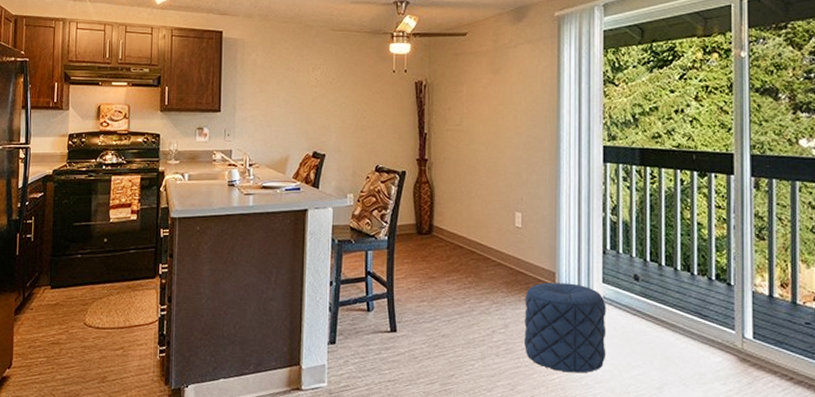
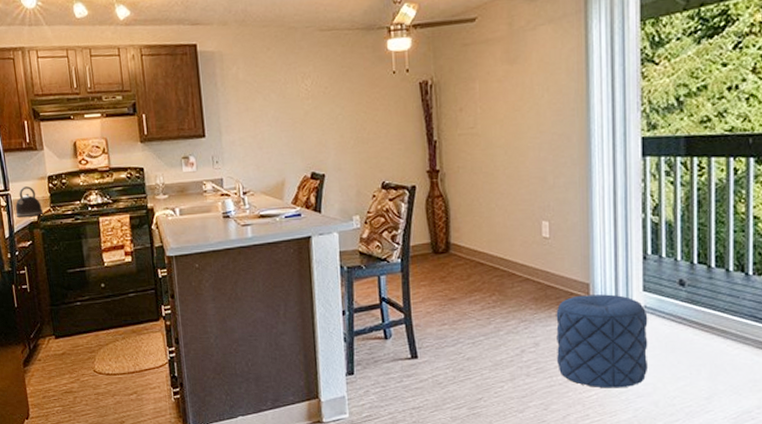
kettle: none [32,142,60,171] -> present [15,186,44,218]

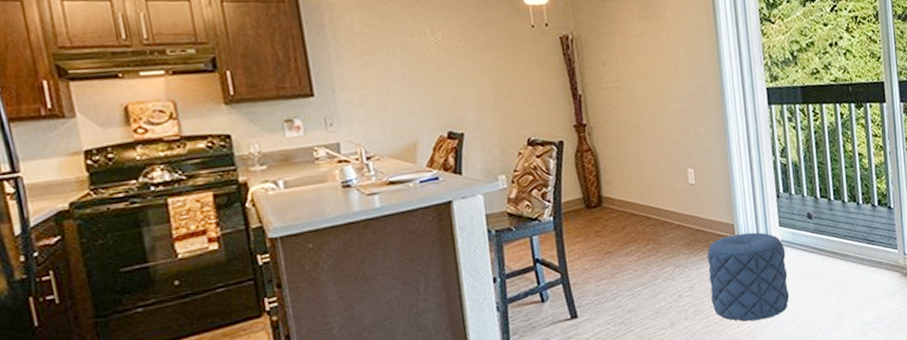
kettle: present [15,186,44,218] -> none [30,165,79,208]

